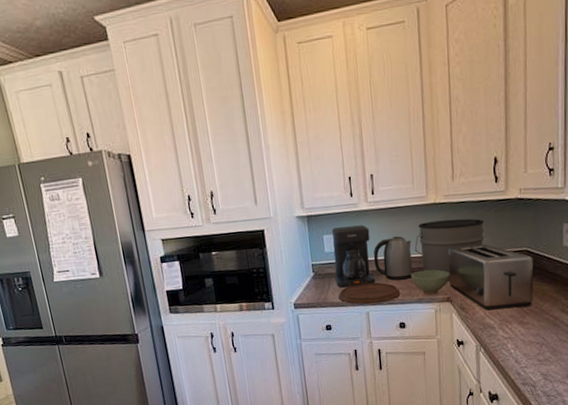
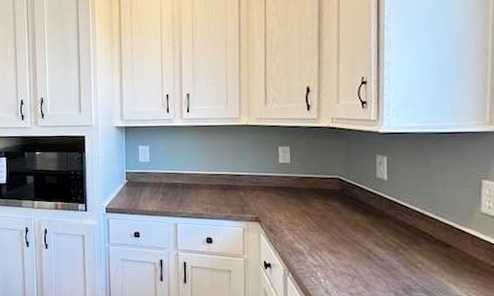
coffee maker: present [332,225,376,288] -> none [147,139,185,197]
cutting board: present [338,282,400,305] -> none [149,194,208,216]
kettle: present [373,235,413,281] -> none [185,152,223,195]
bowl: present [410,269,450,295] -> none [220,188,260,213]
bucket: present [415,218,484,282] -> none [226,141,295,201]
toaster: present [447,243,534,311] -> none [258,168,346,235]

